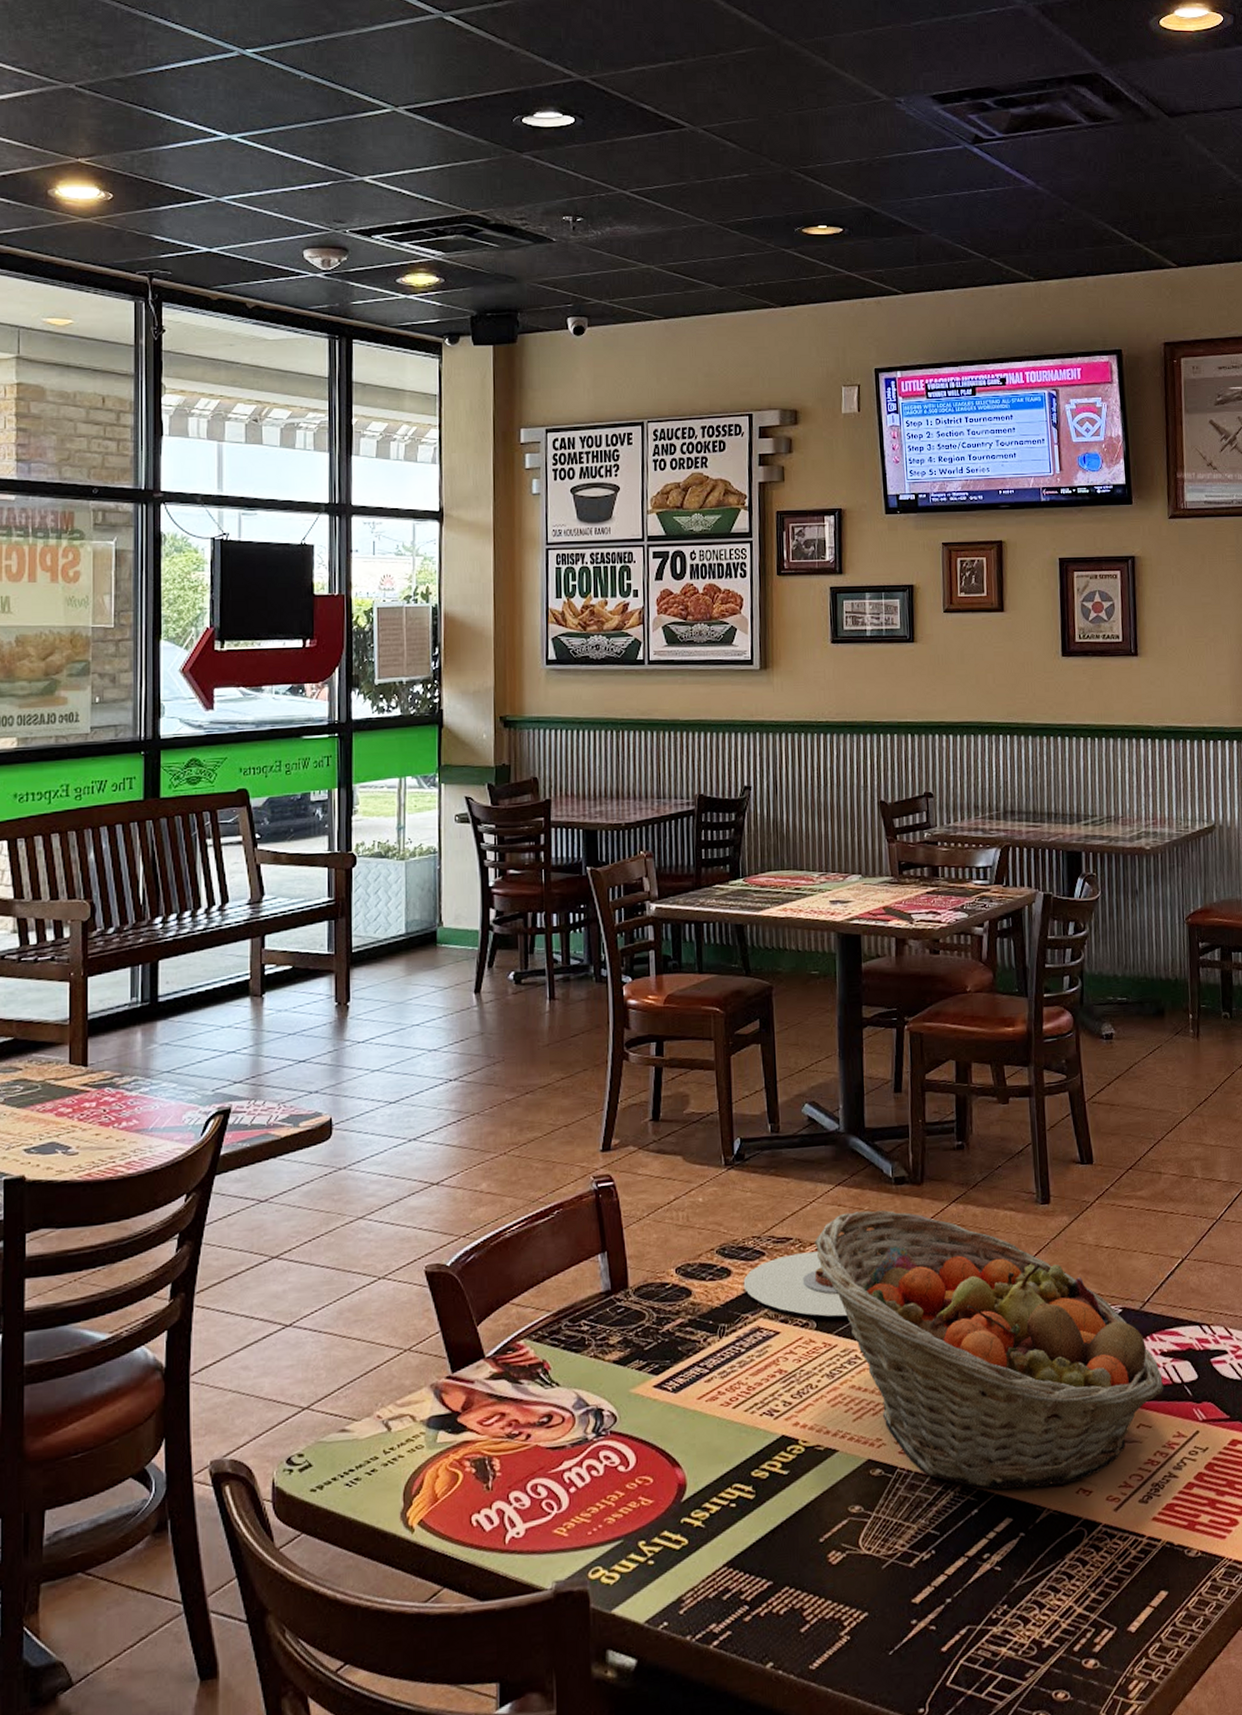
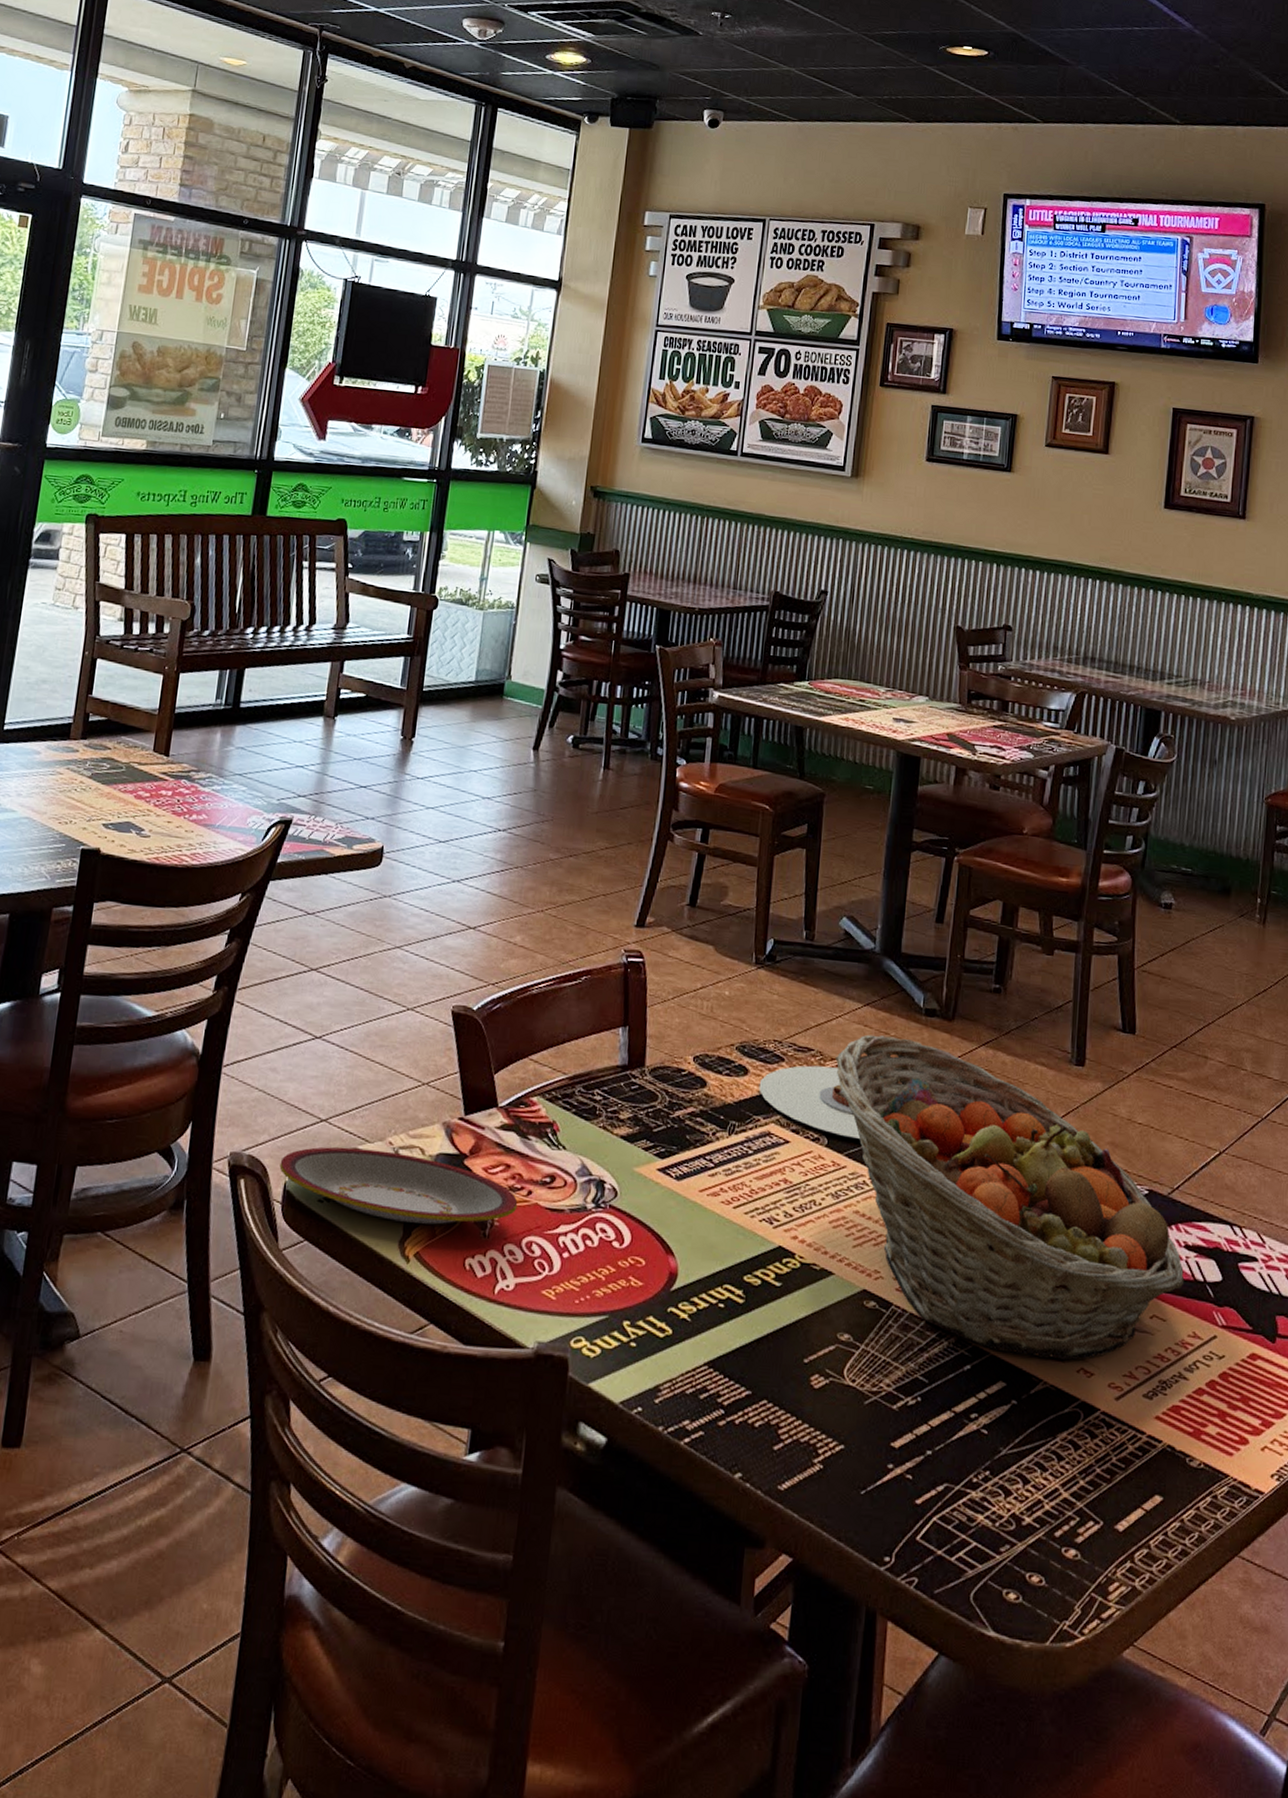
plate: none [265,1424,518,1494] -> present [279,1147,518,1225]

